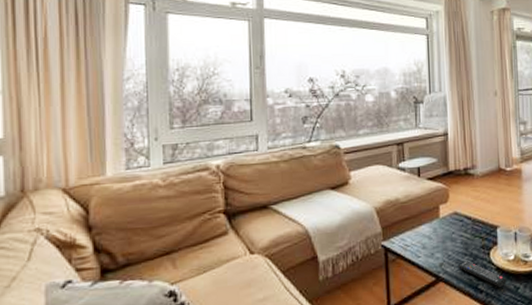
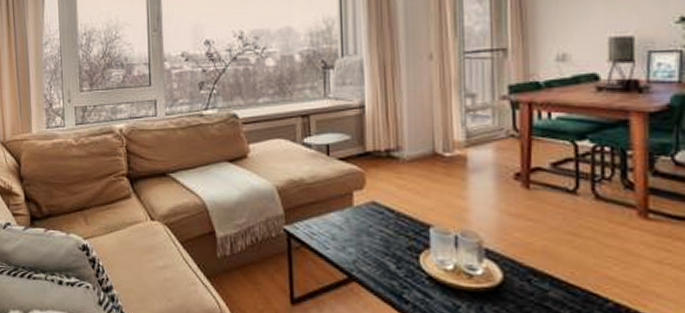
remote control: present [459,261,506,287] -> none [377,262,442,301]

